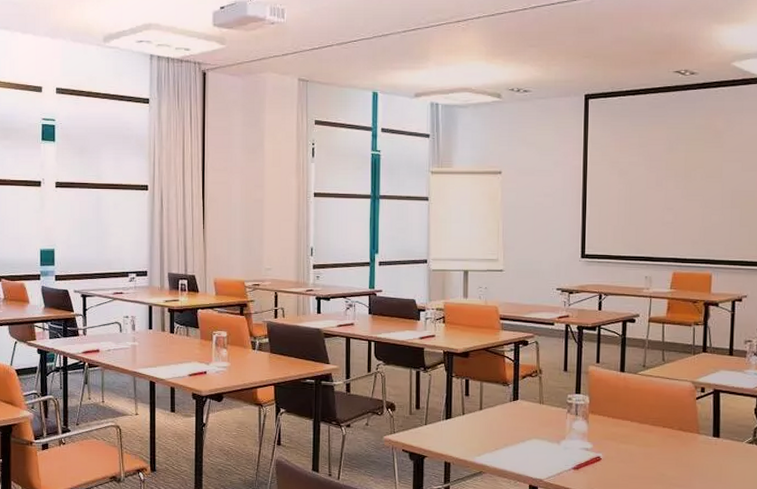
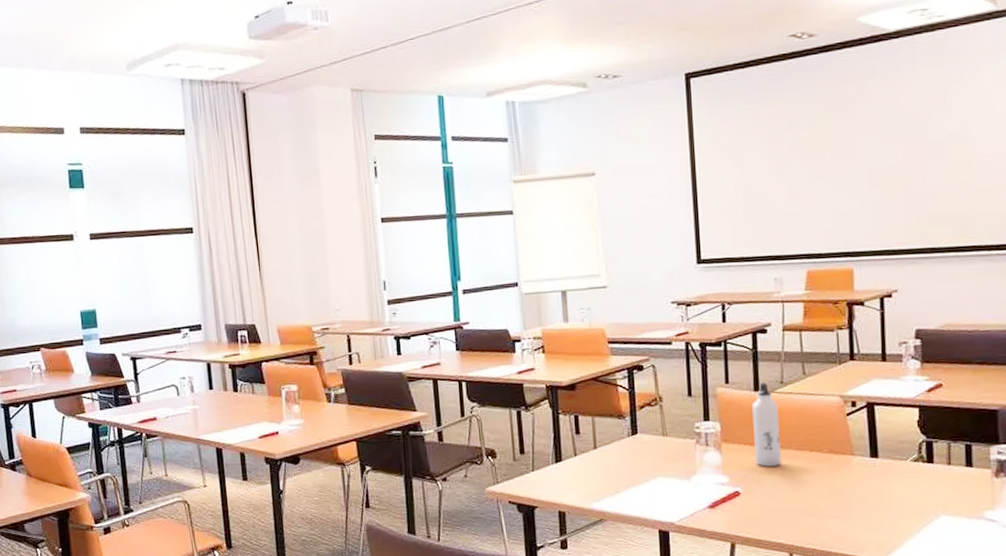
water bottle: none [616,364,640,438] -> present [752,382,781,467]

